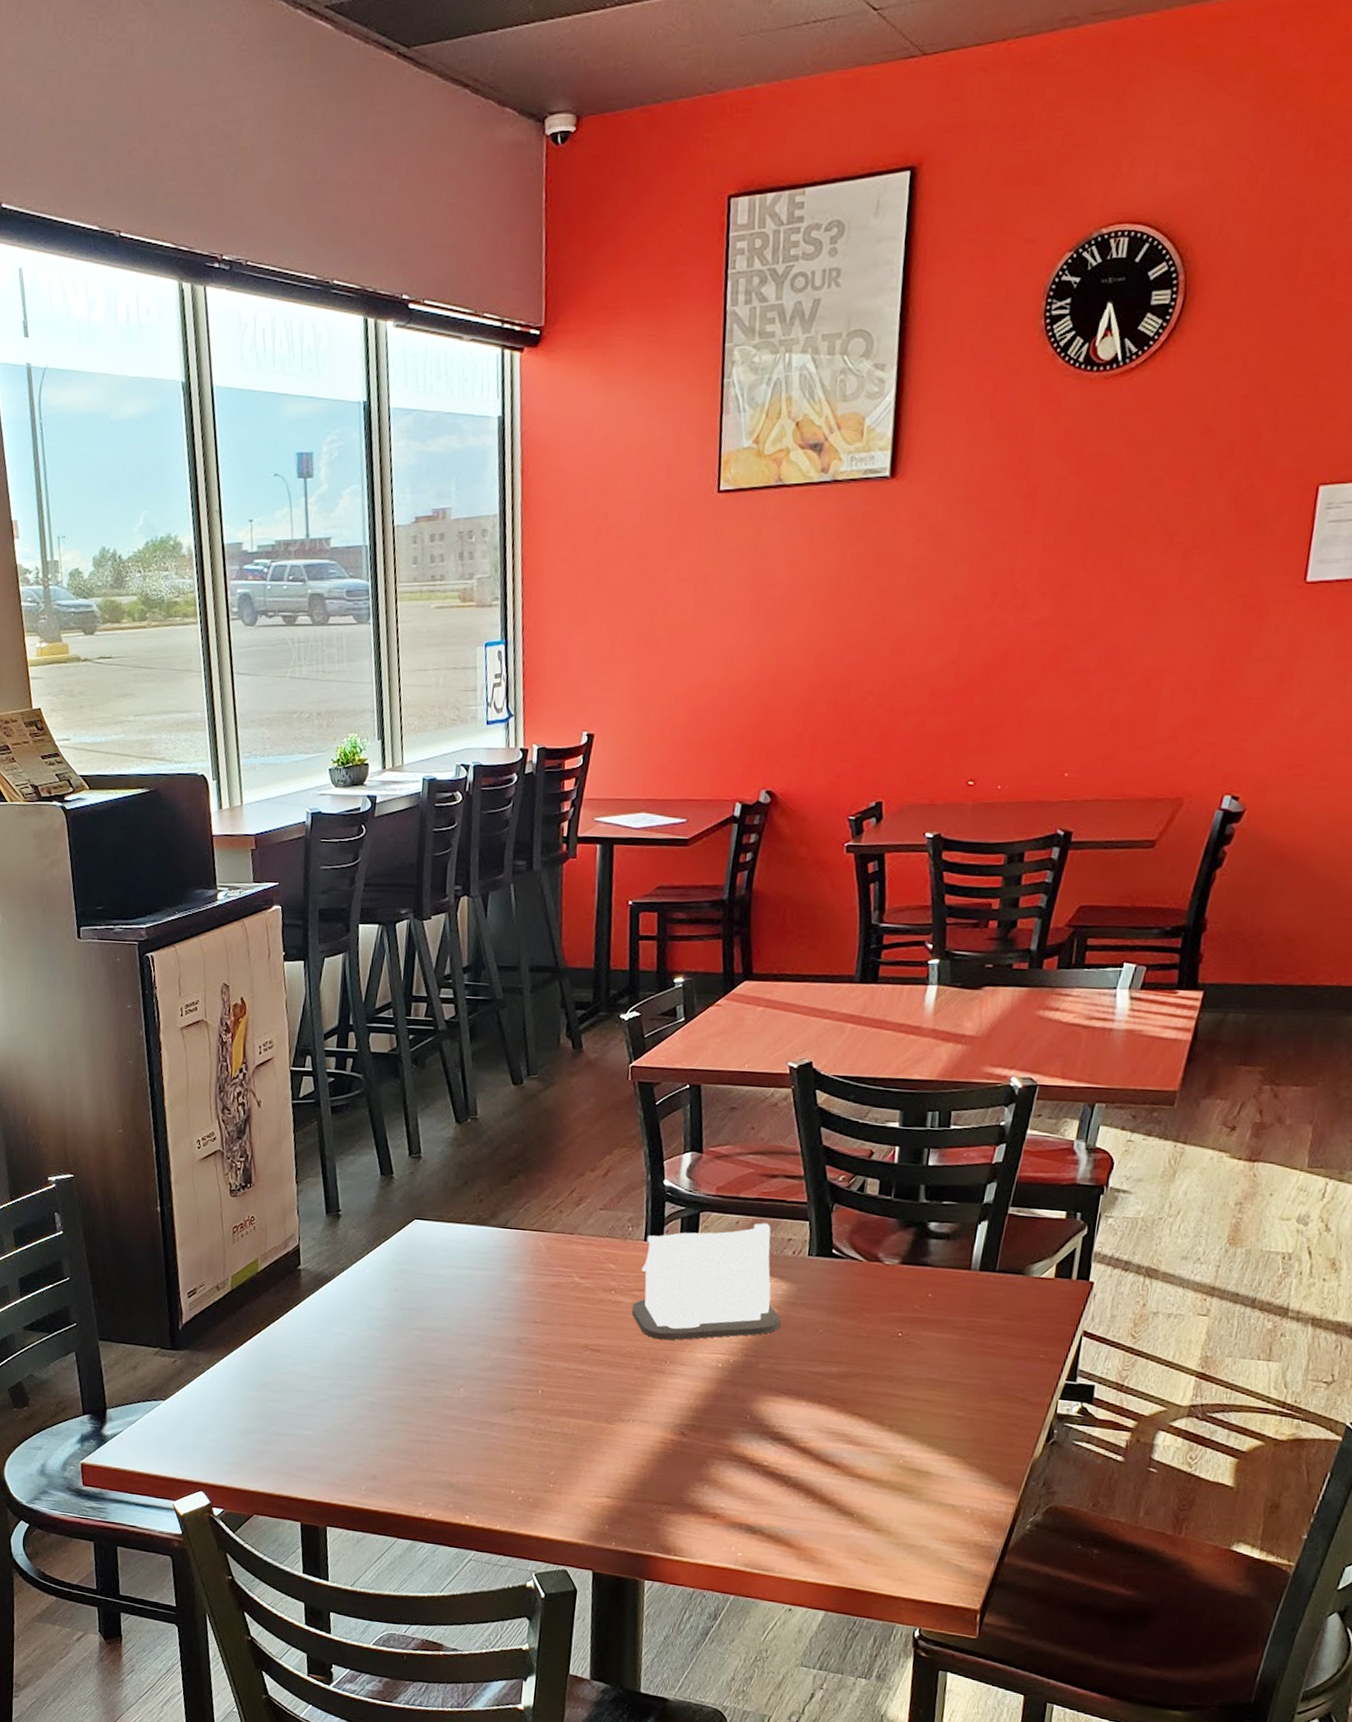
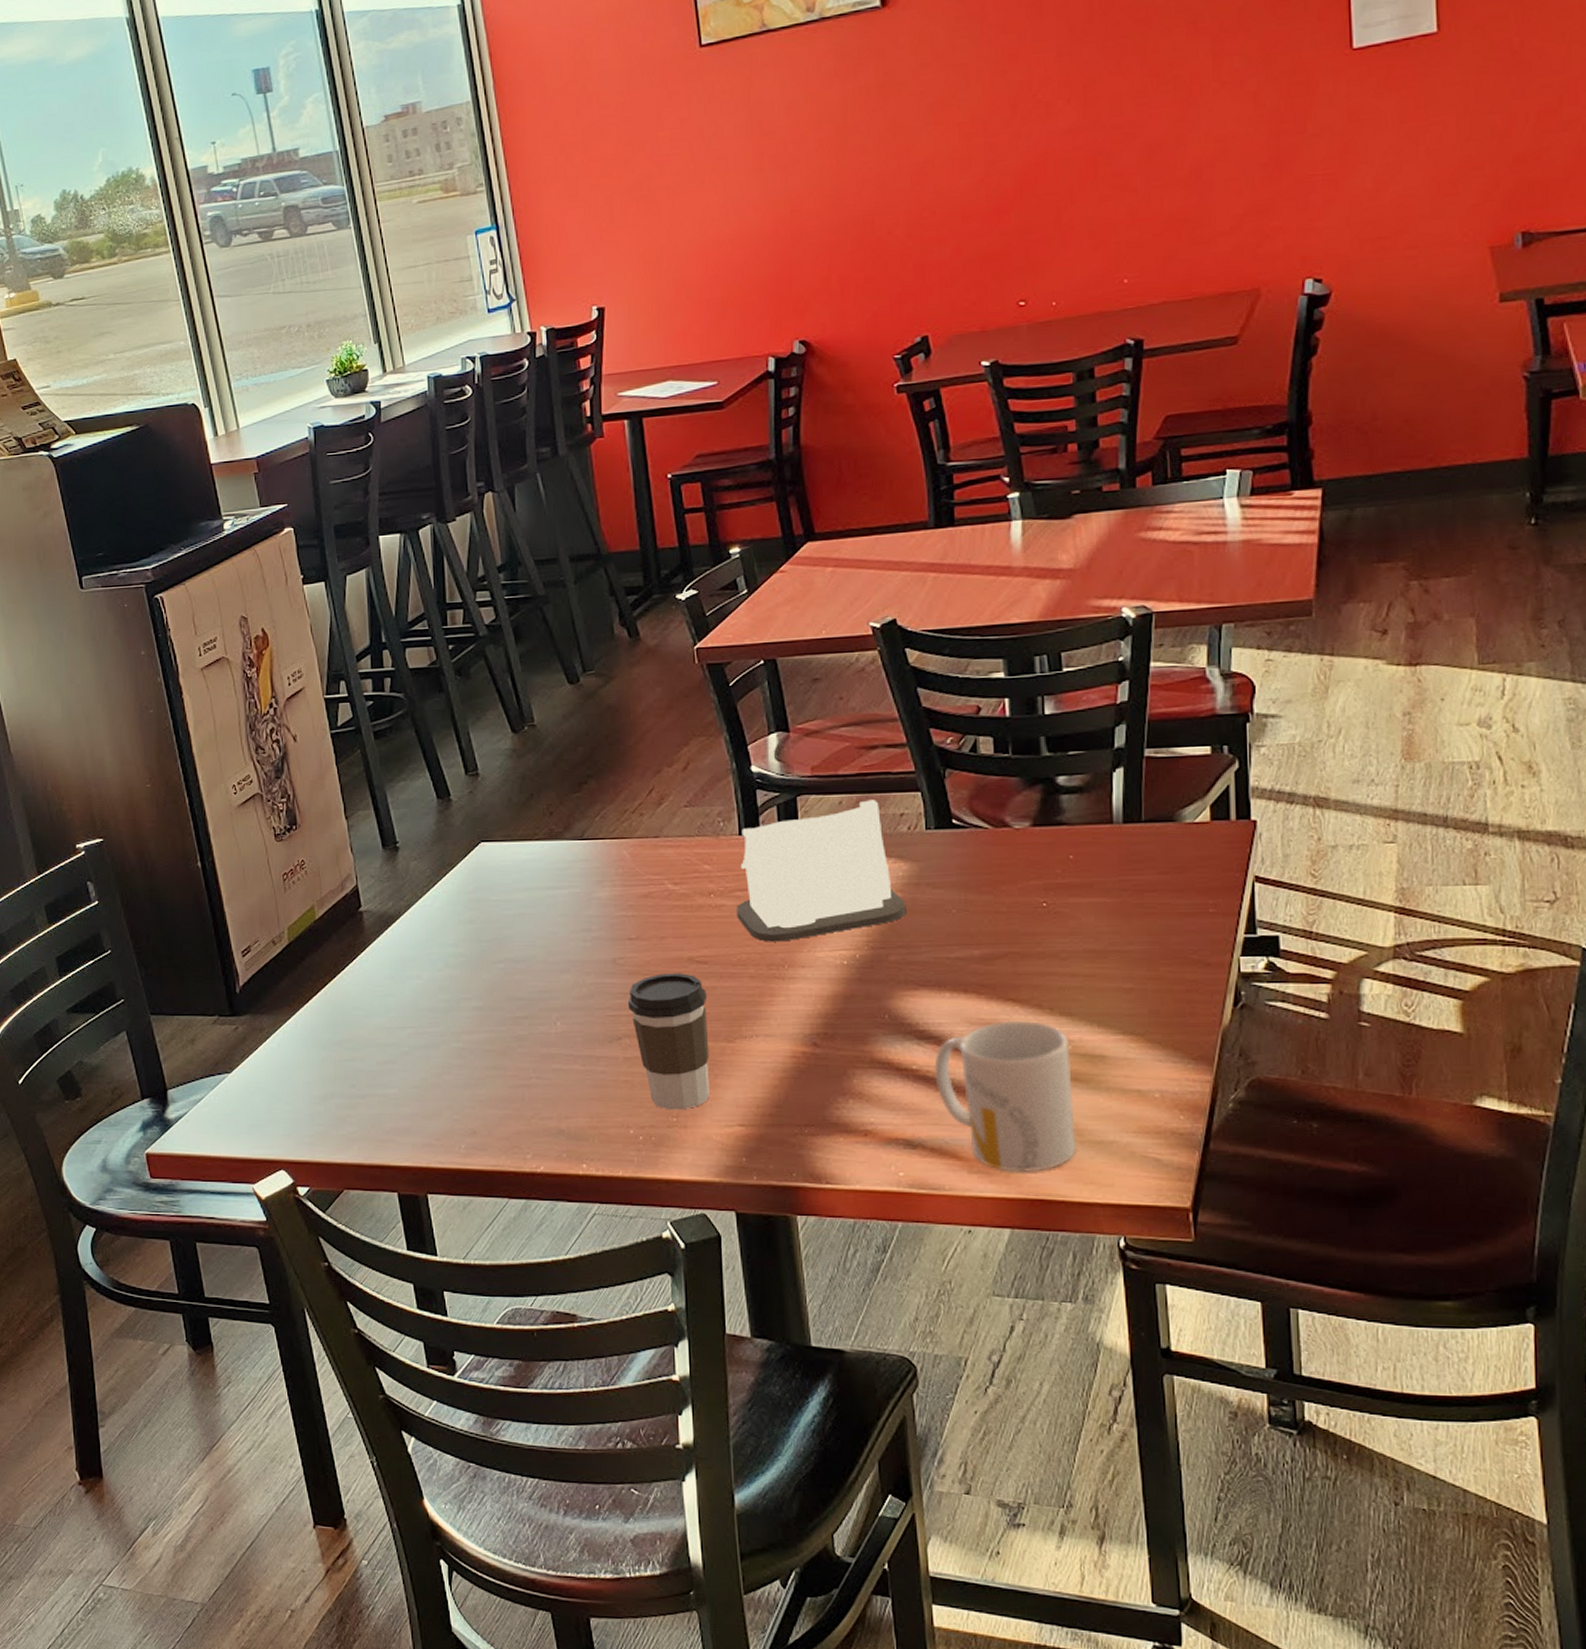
coffee cup: none [524,1356,596,1478] -> present [627,973,711,1110]
mug: none [781,1432,901,1565] -> present [934,1020,1077,1172]

